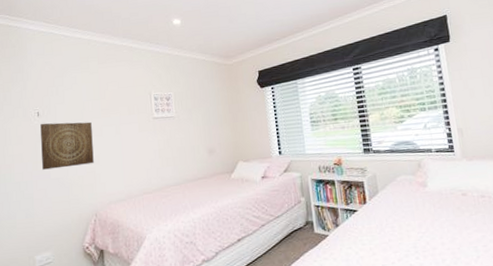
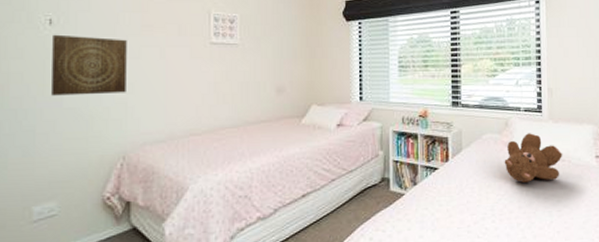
teddy bear: none [421,172,482,220] -> present [504,133,563,183]

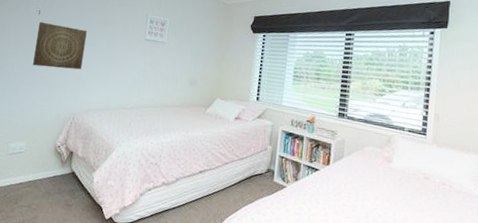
teddy bear: present [504,133,563,183] -> none [383,152,445,201]

